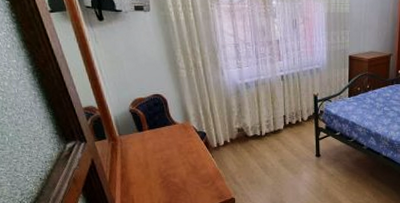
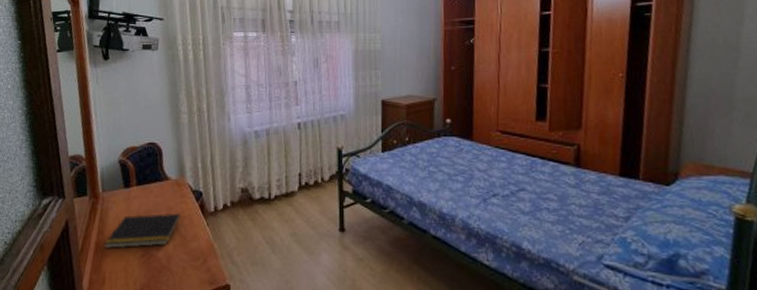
notepad: none [128,149,190,178] -> present [104,213,181,249]

